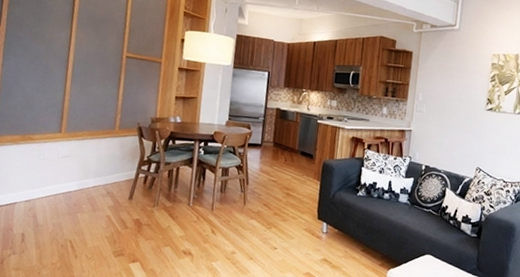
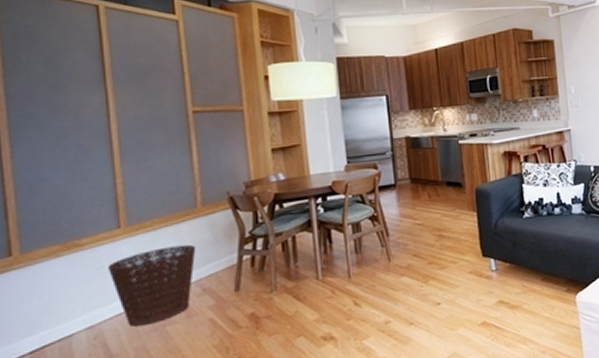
basket: none [47,154,109,209] -> present [108,244,196,327]

